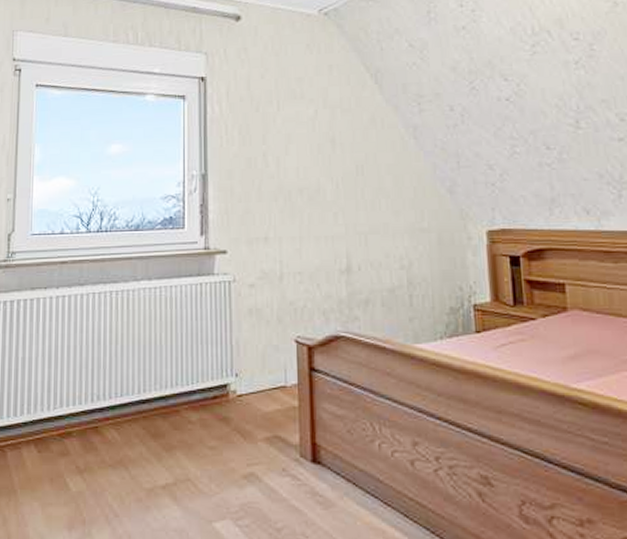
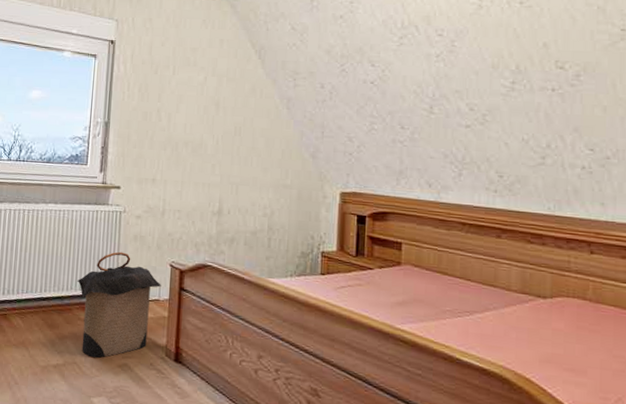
laundry hamper: none [183,331,287,470] -> present [77,251,161,358]

